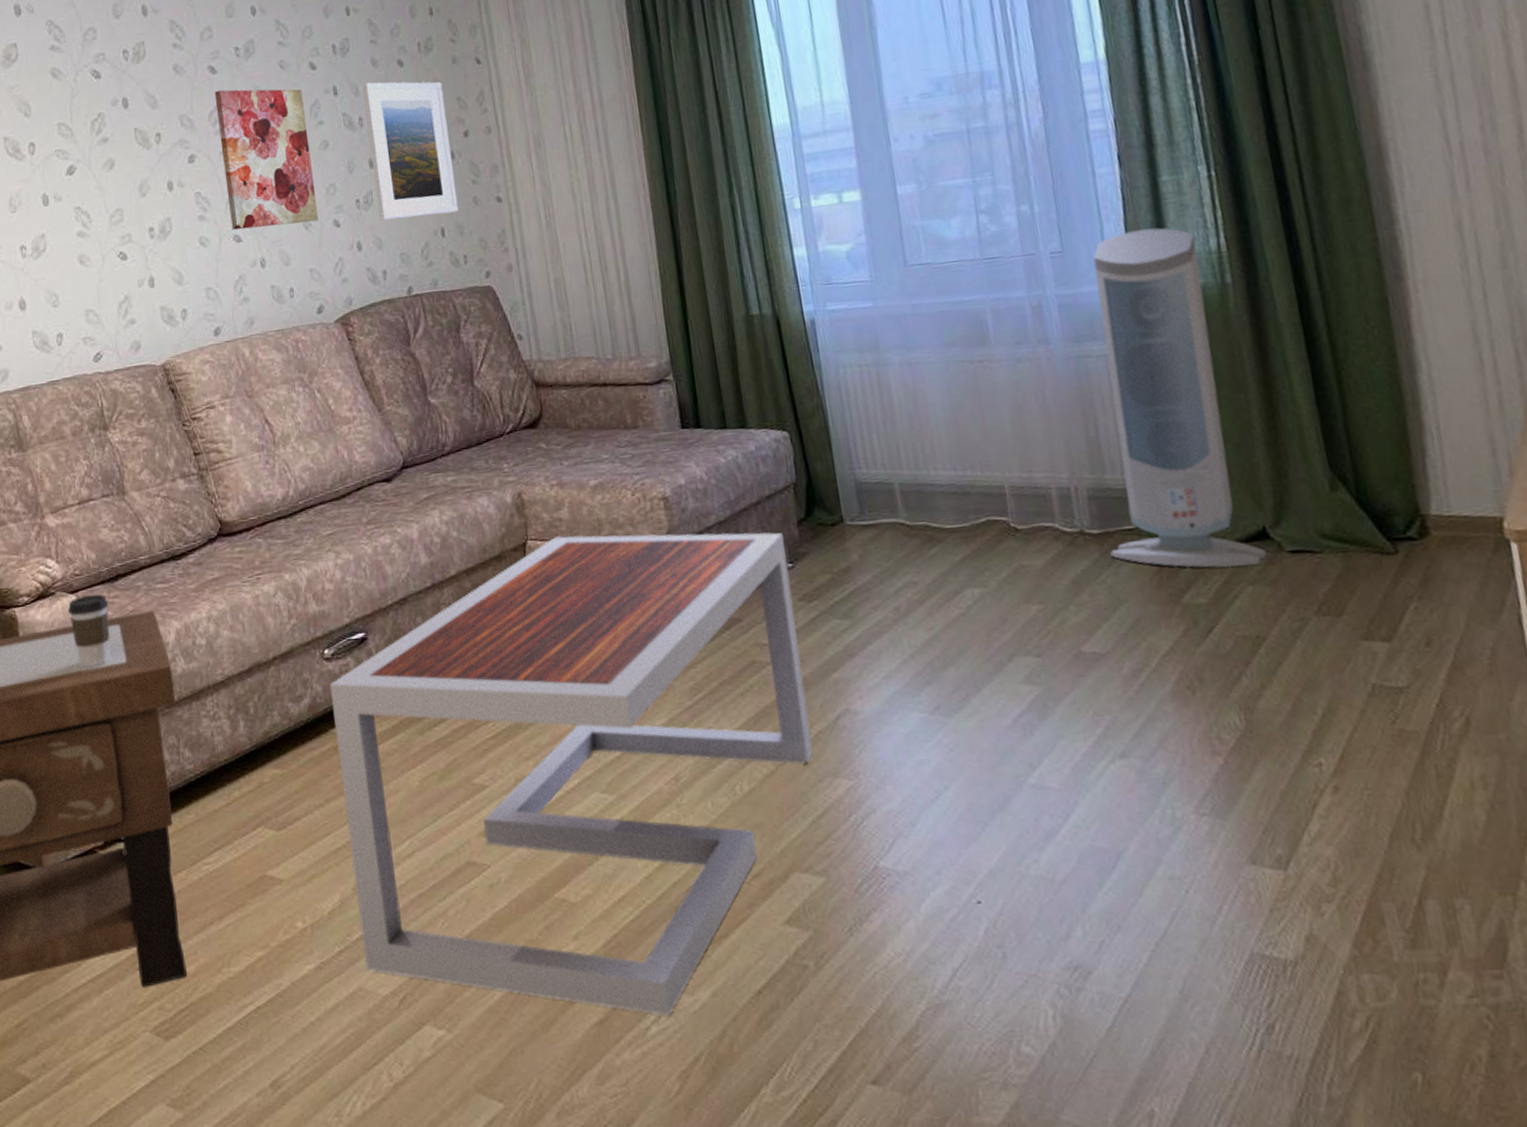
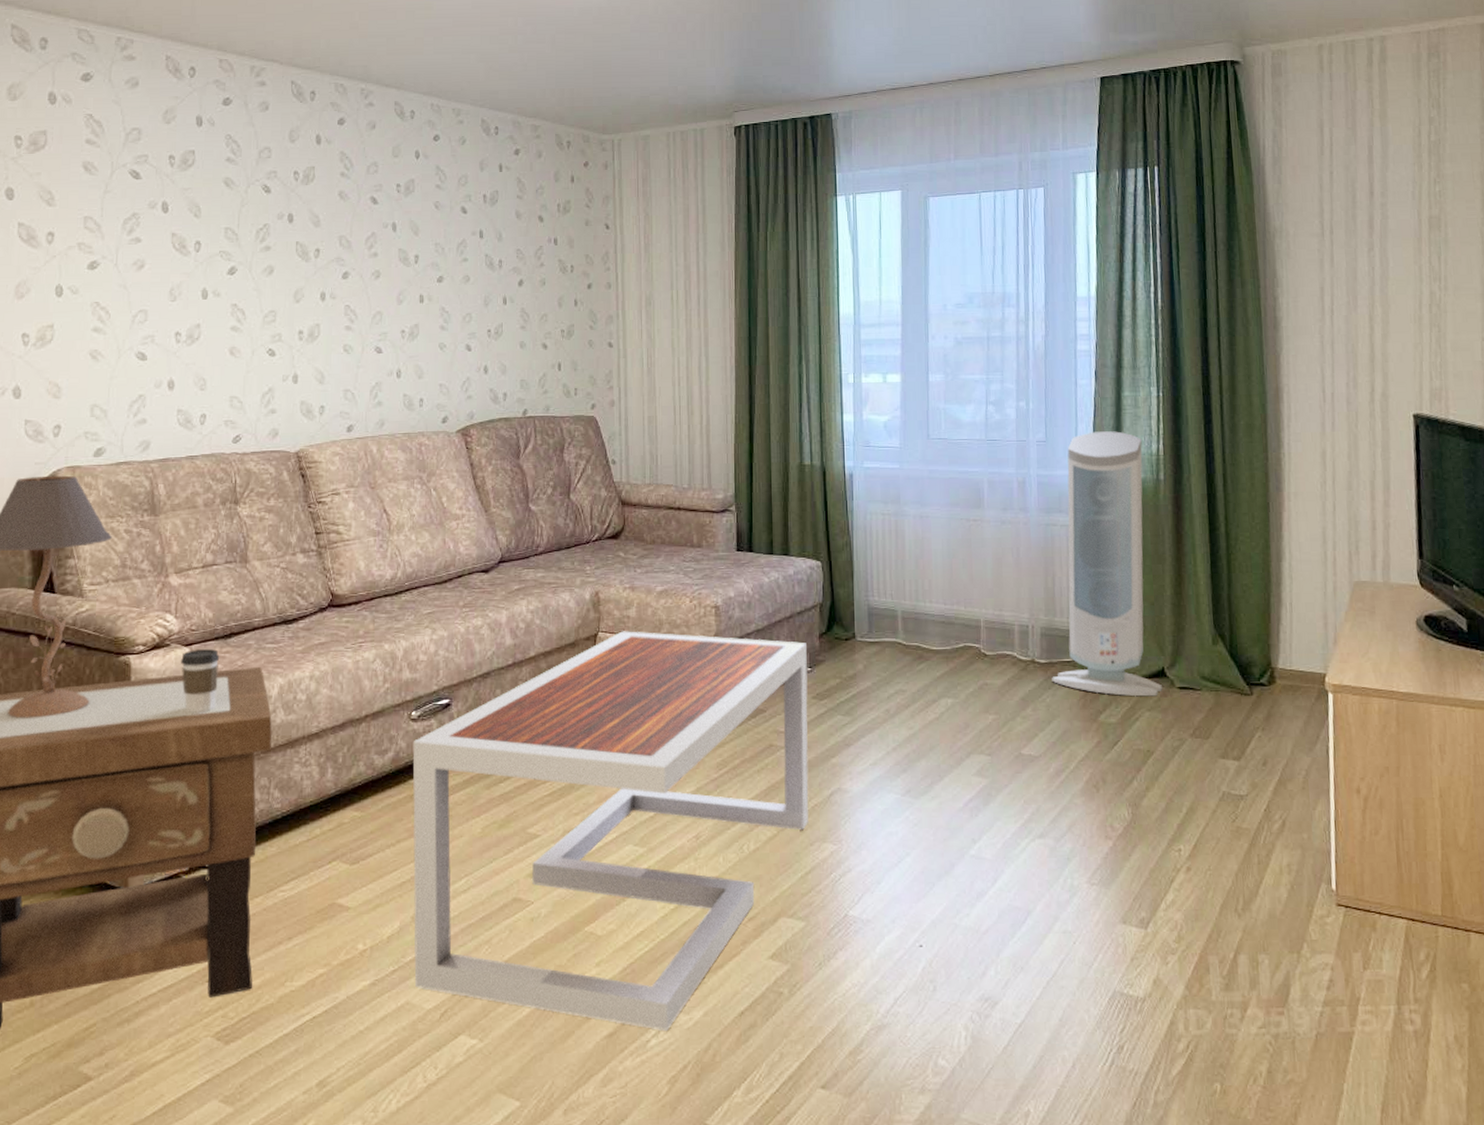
wall art: present [214,89,319,231] -> none [373,219,453,344]
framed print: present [362,81,459,220] -> none [505,231,575,351]

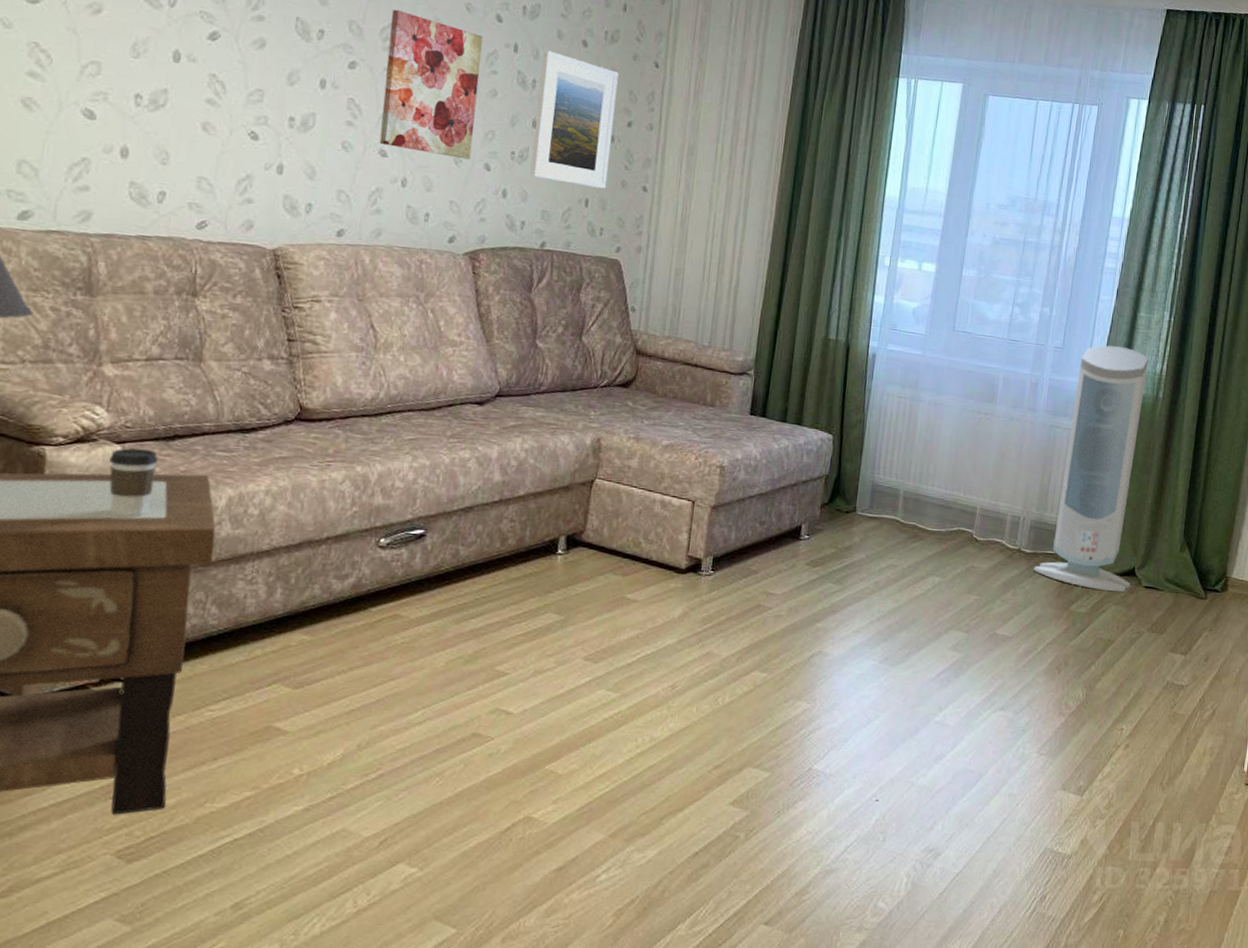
wall art: none [373,219,453,344] -> present [379,9,483,160]
coffee table: present [412,631,809,1030] -> none [354,480,807,867]
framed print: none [505,231,575,351] -> present [530,50,619,189]

